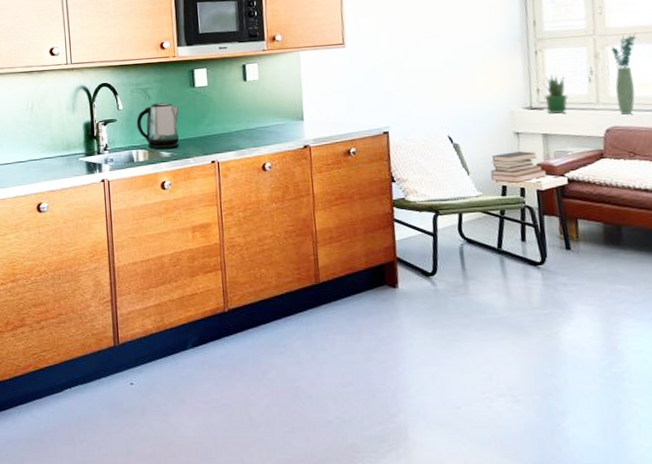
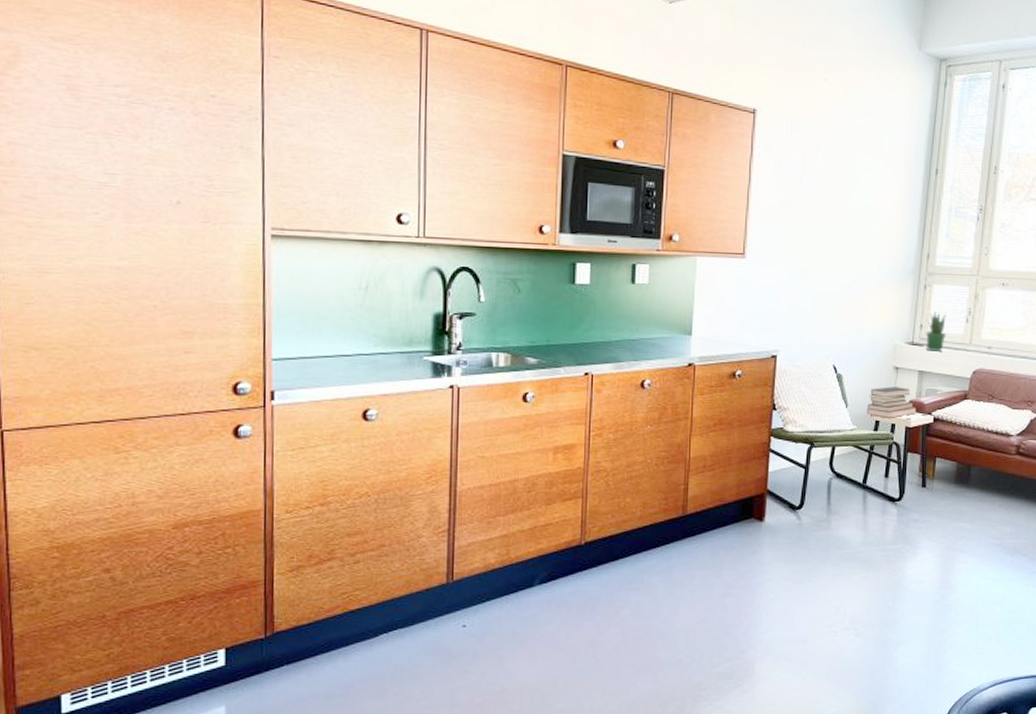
kettle: present [136,102,179,150] -> none [500,297,553,355]
vase: present [610,32,637,115] -> none [986,278,1013,358]

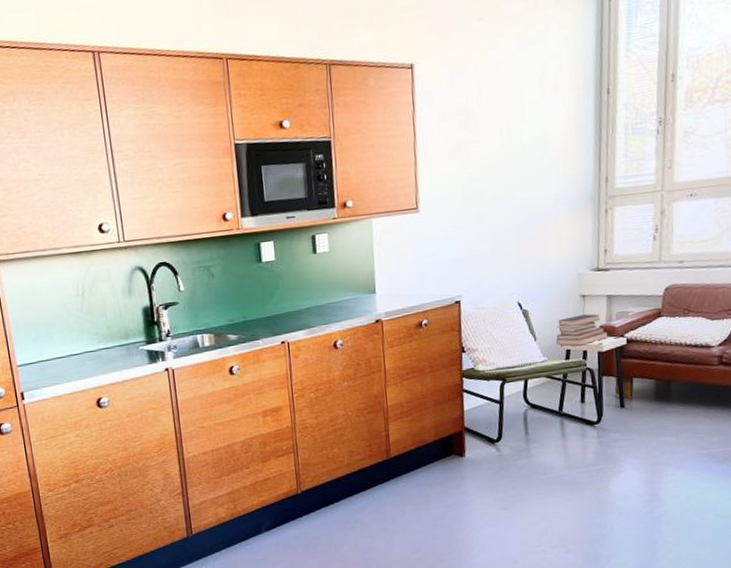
planter: present [926,311,947,353] -> none [610,233,634,275]

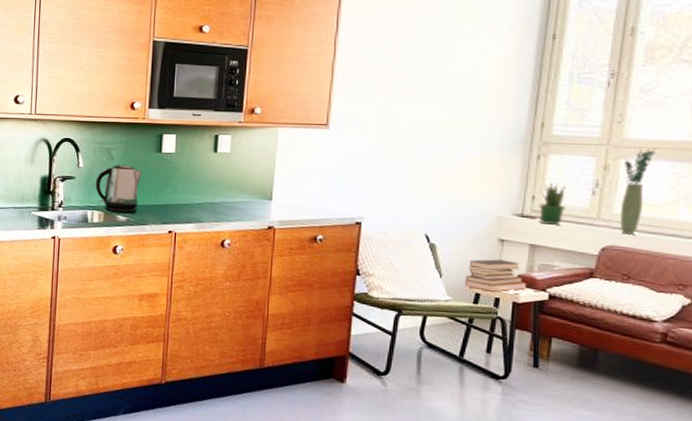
kettle: none [199,280,247,333] -> present [95,164,141,214]
planter: none [610,233,634,275] -> present [539,182,566,226]
vase: none [676,187,702,272] -> present [619,147,657,235]

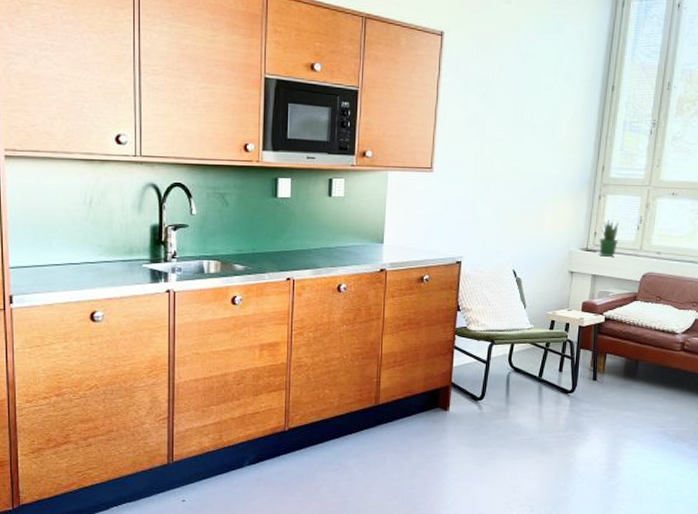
kettle: present [95,164,141,214] -> none [210,210,258,262]
books: present [465,259,527,292] -> none [544,289,589,318]
vase: present [619,147,657,235] -> none [655,188,683,262]

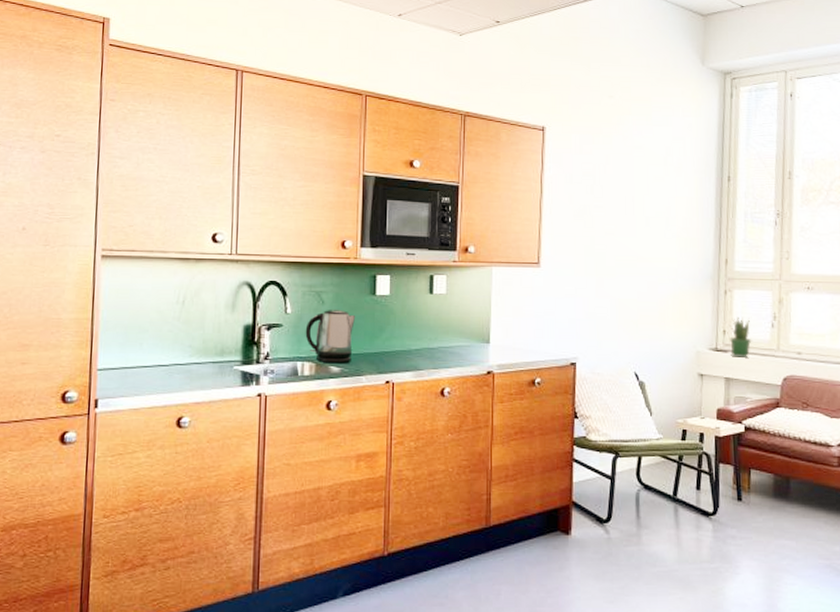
kettle: none [210,210,258,262] -> present [305,309,355,364]

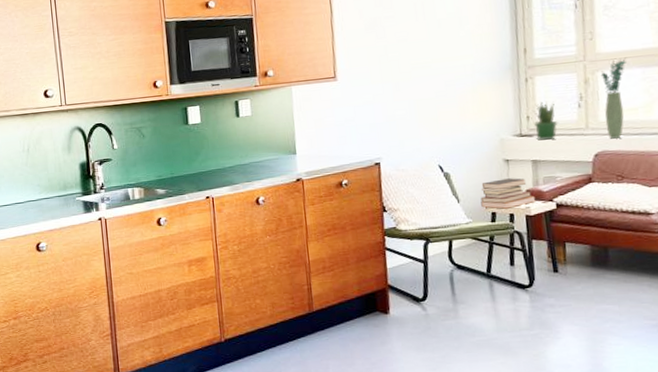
kettle: present [305,309,355,364] -> none [131,140,174,187]
books: none [673,394,726,427] -> present [480,178,536,209]
vase: none [794,281,818,364] -> present [600,57,627,139]

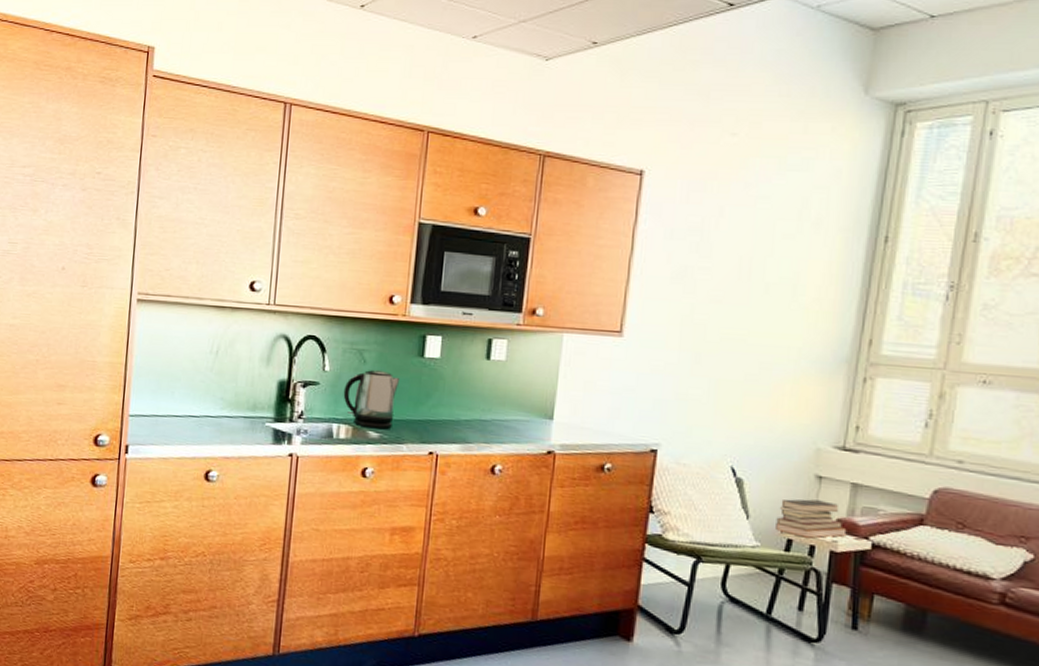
kettle: none [131,140,174,187] -> present [343,369,399,430]
planter: present [533,101,558,141] -> none [863,410,895,463]
vase: present [600,57,627,139] -> none [955,374,1000,476]

